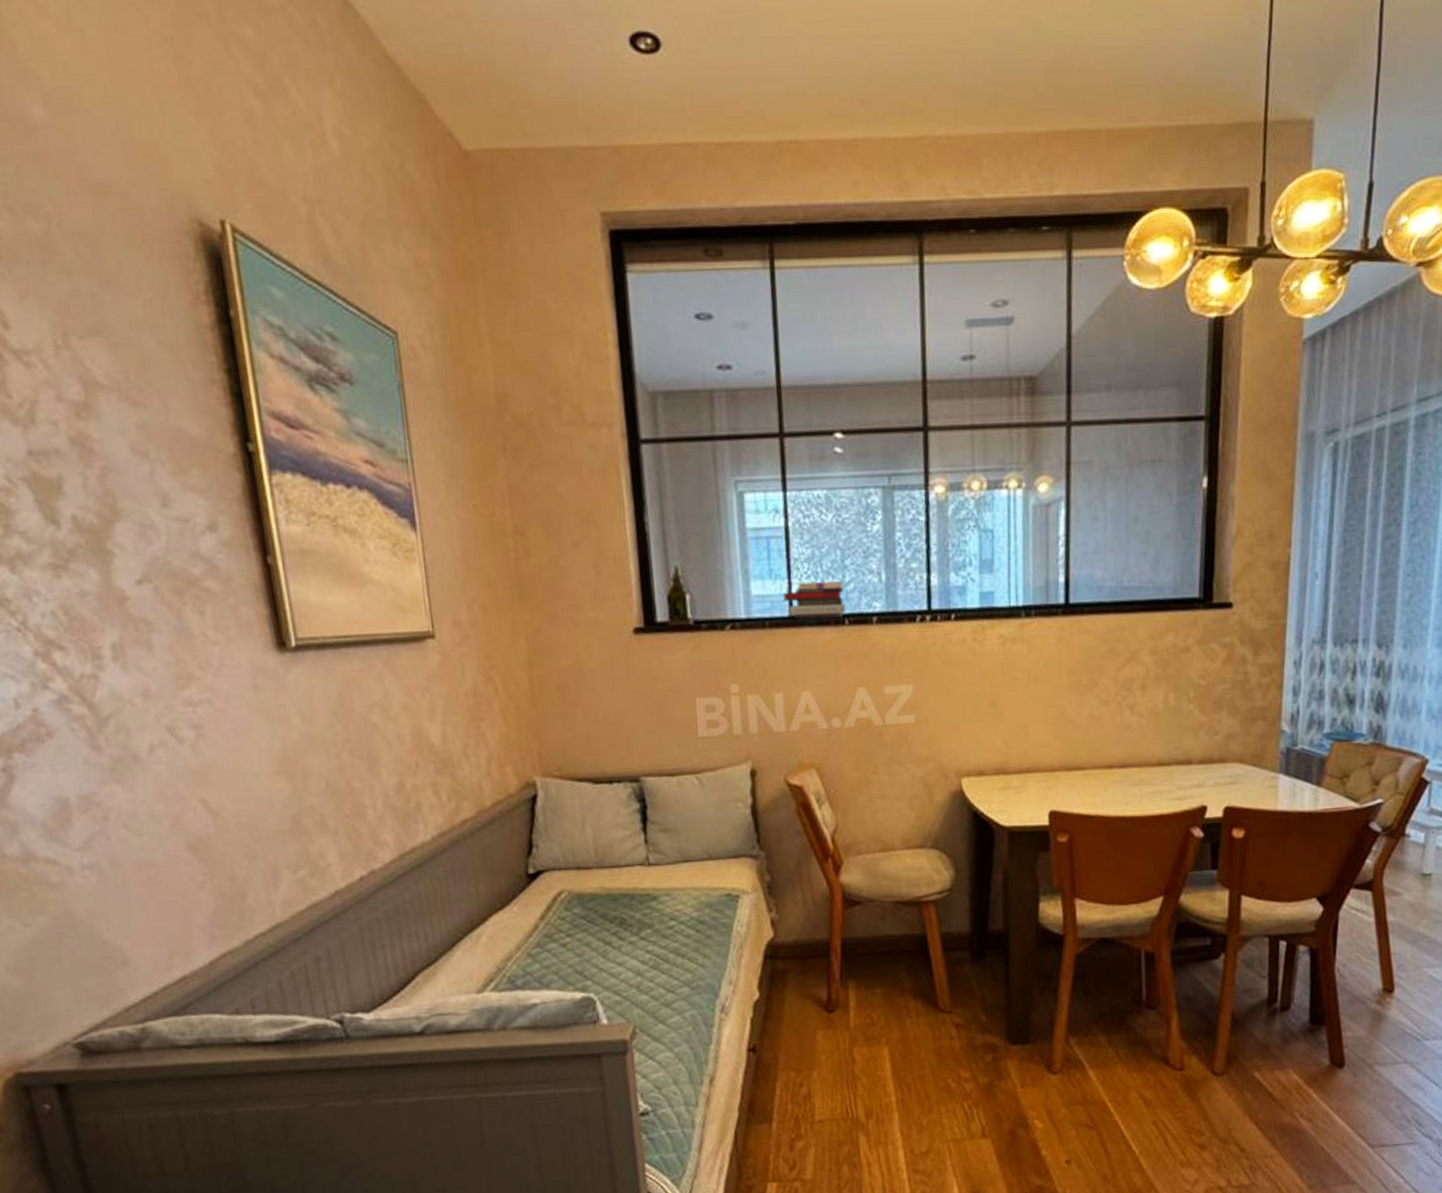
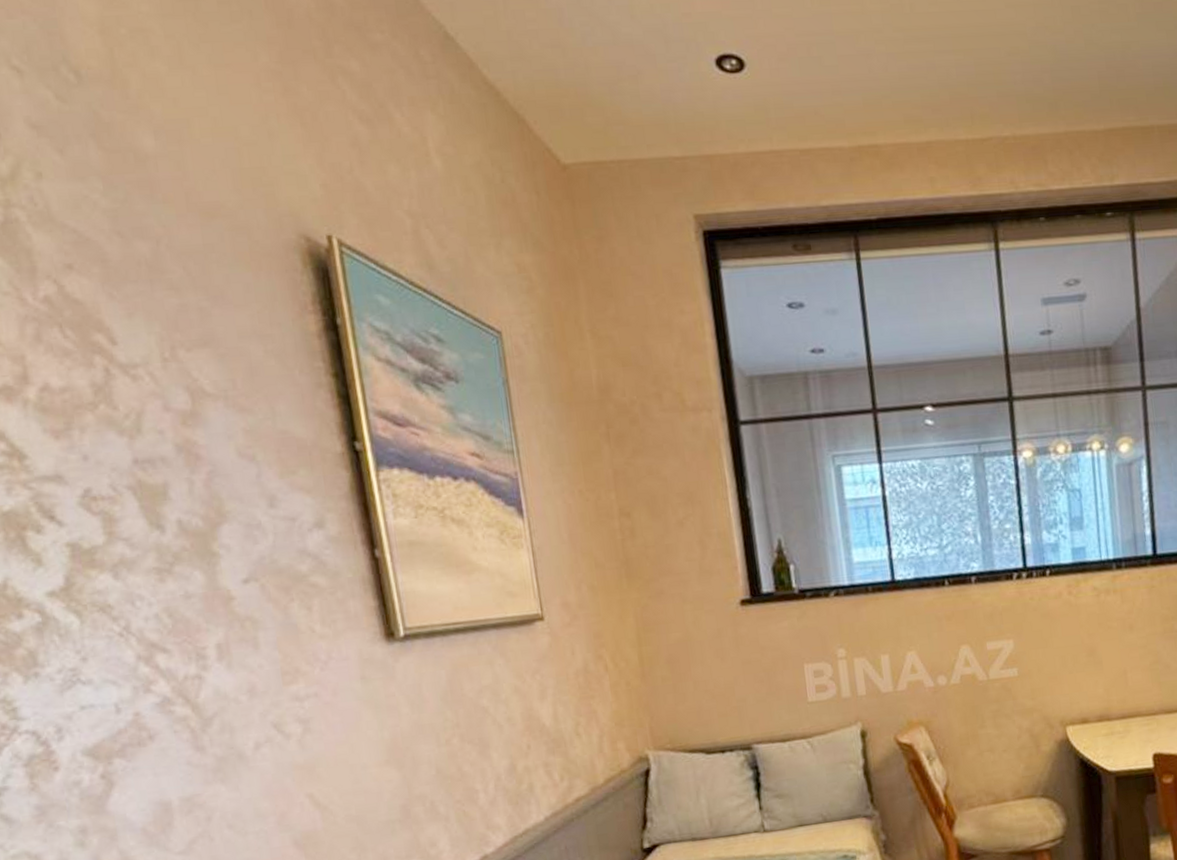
books: present [782,581,846,619] -> none [883,545,946,583]

